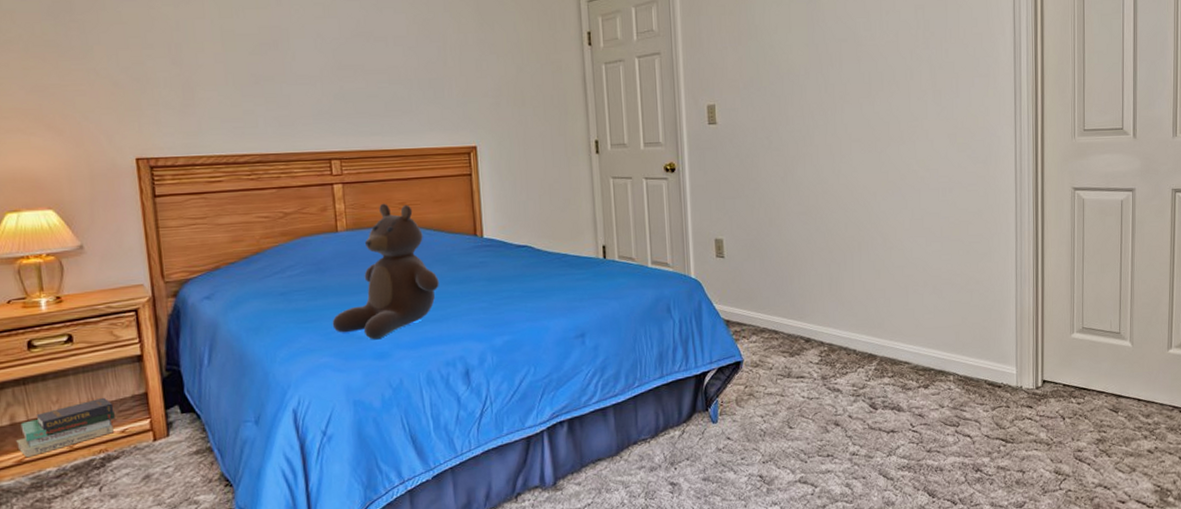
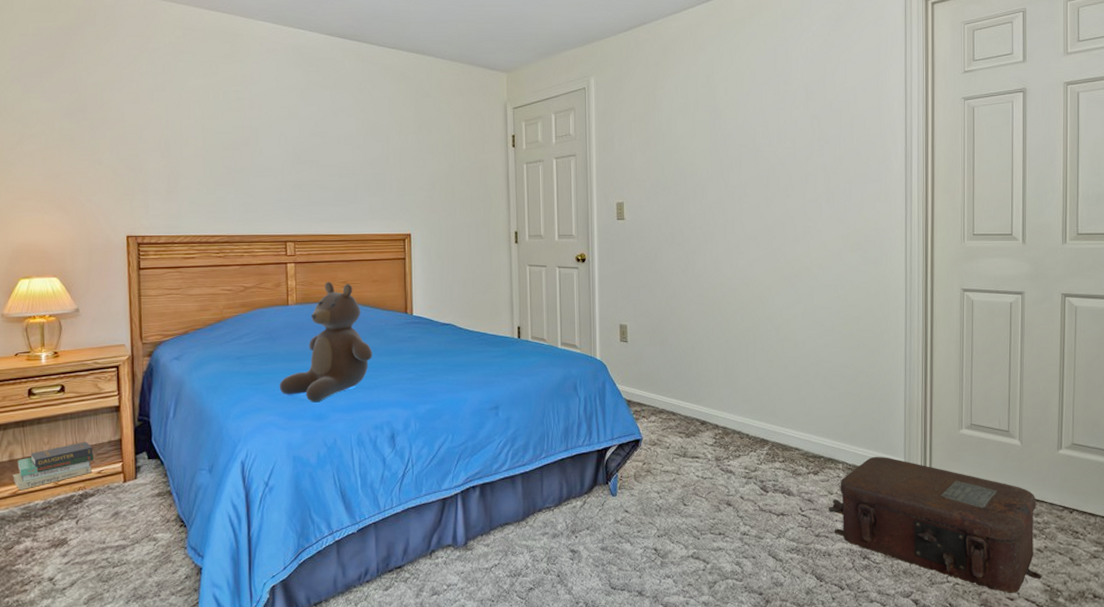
suitcase: none [939,365,1152,497] -> present [828,456,1042,594]

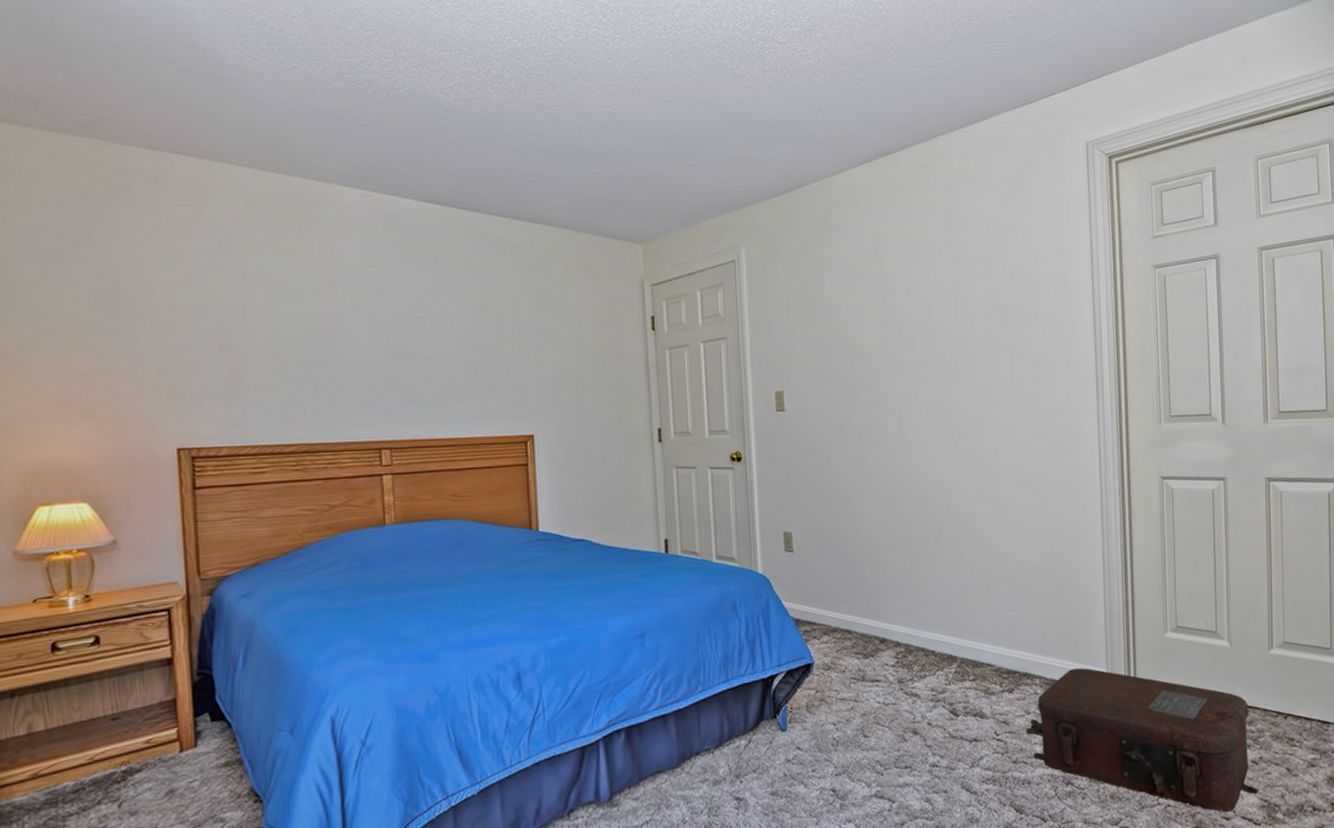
books: present [13,441,94,491] -> none [33,704,140,771]
teddy bear: present [279,281,372,403] -> none [376,495,491,641]

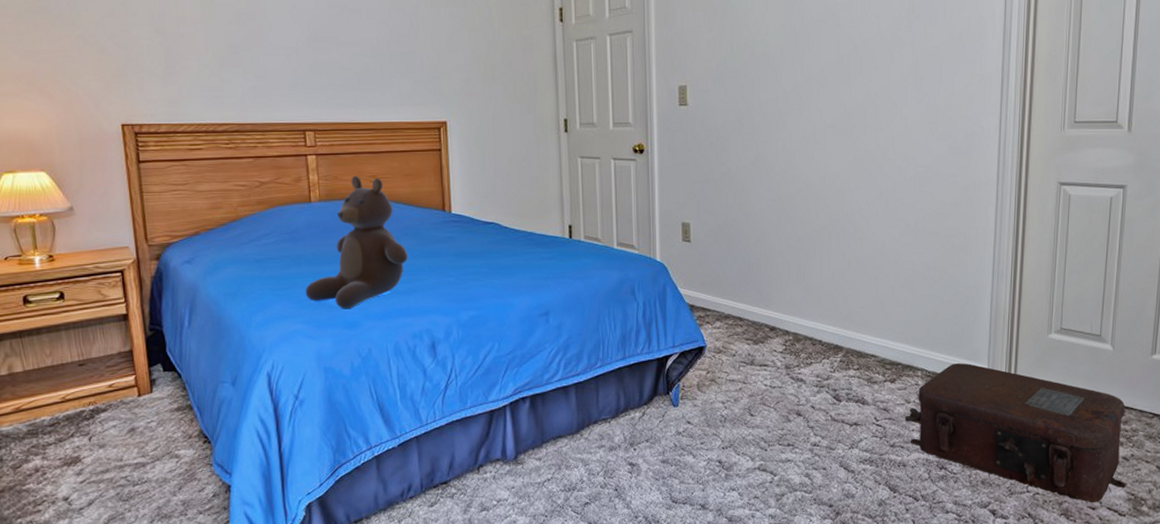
teddy bear: none [376,495,491,641] -> present [305,175,408,309]

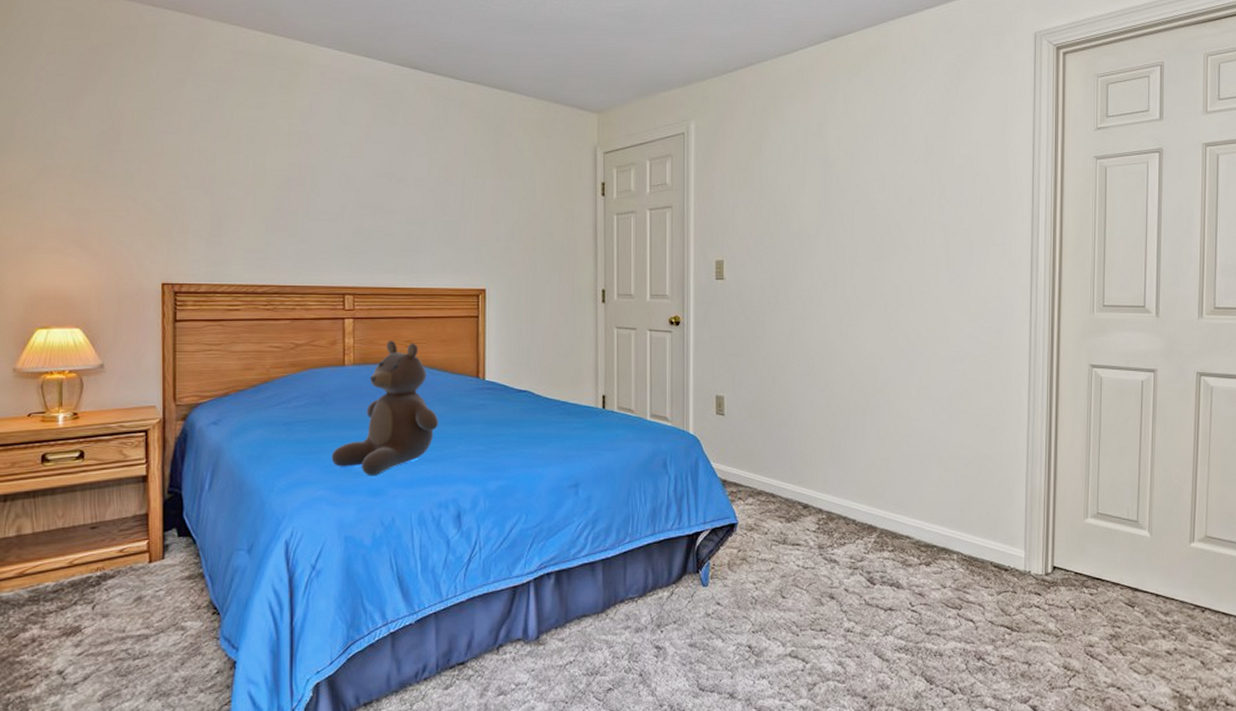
suitcase: present [904,362,1126,503] -> none [940,546,1170,701]

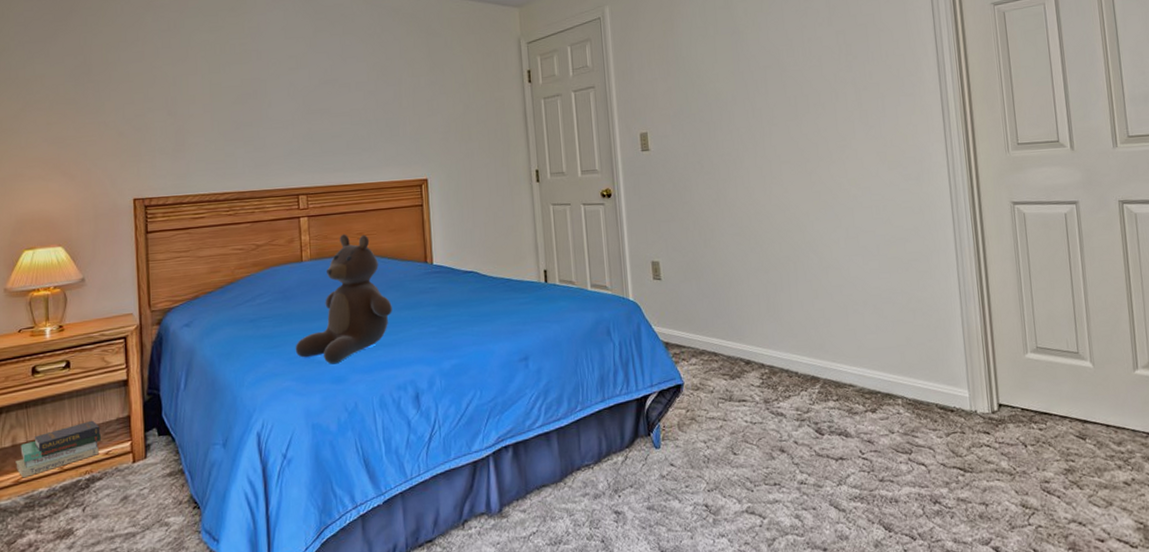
books: none [20,515,115,571] -> present [16,420,101,478]

